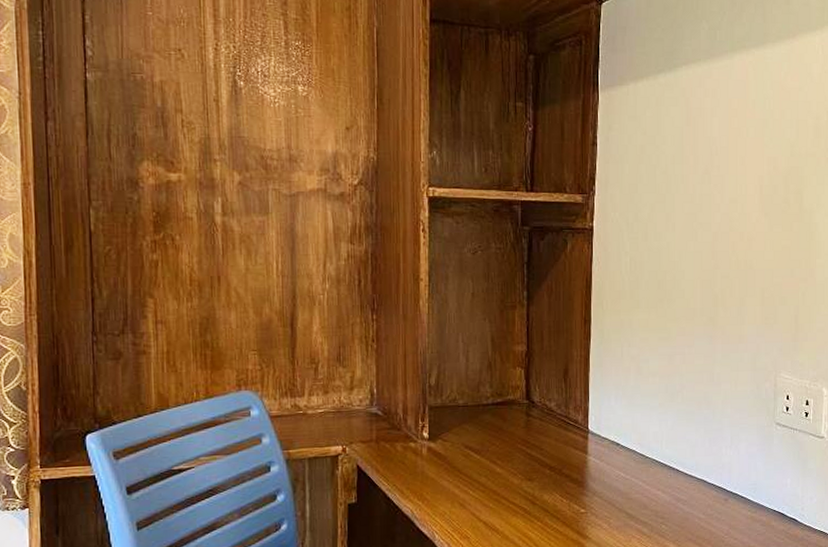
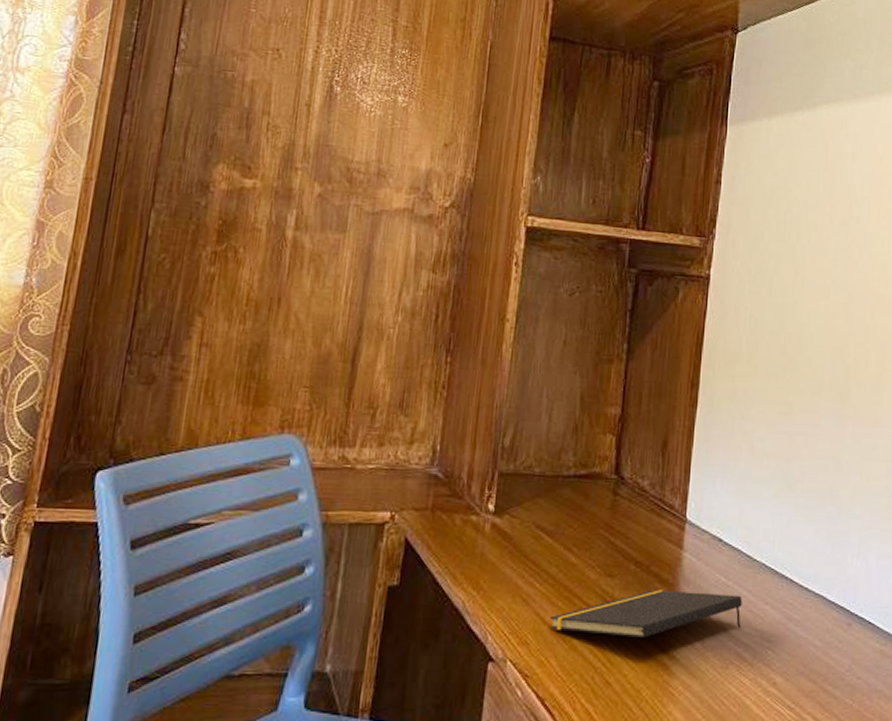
notepad: none [484,485,639,525] -> present [550,589,743,638]

